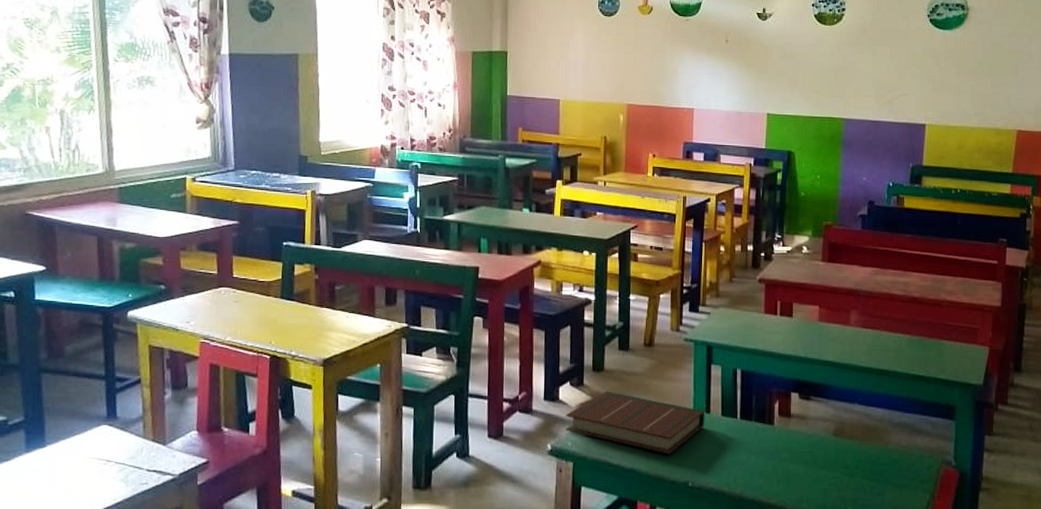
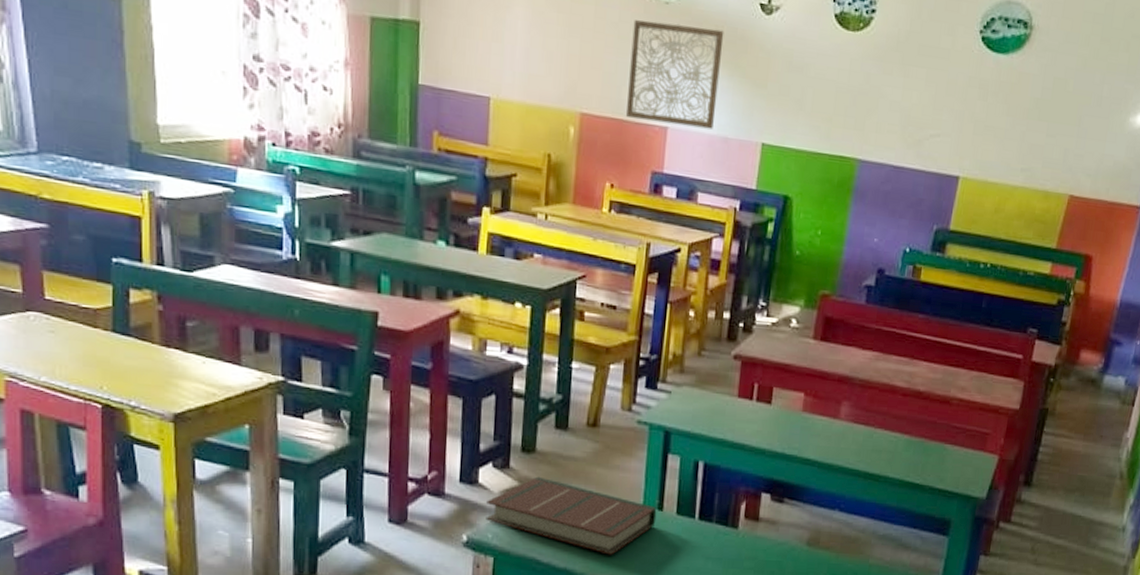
wall art: none [662,33,732,107] -> present [626,20,724,130]

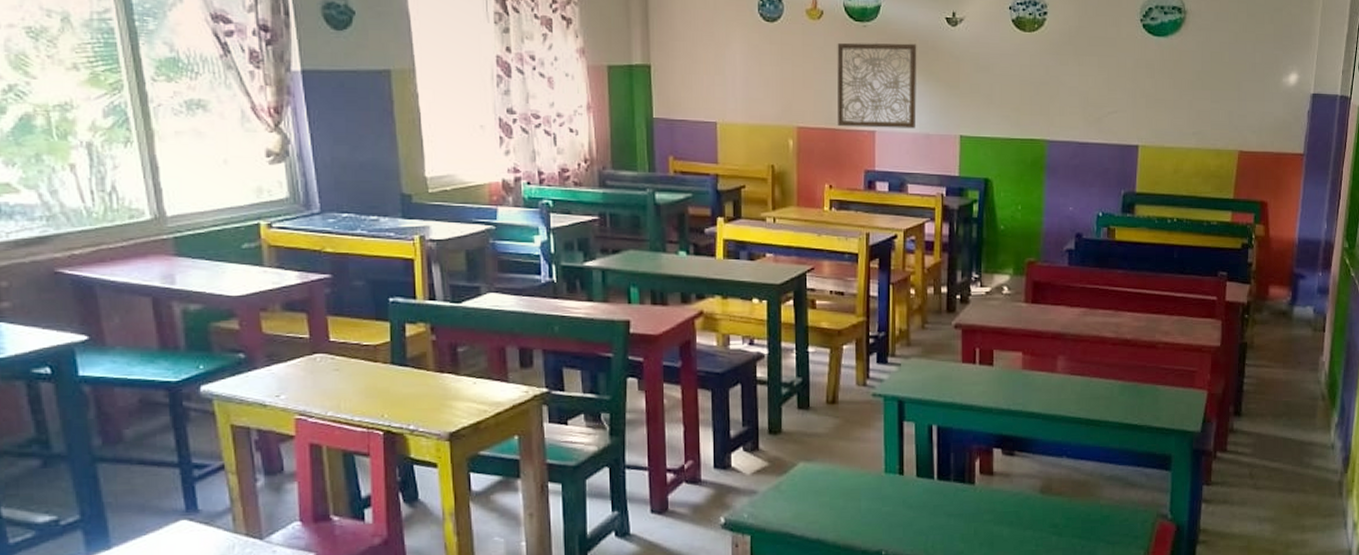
book: present [486,476,657,555] -> none [740,455,898,522]

